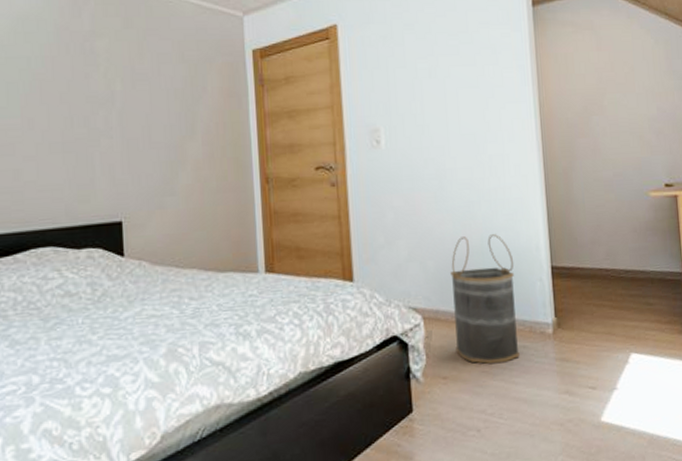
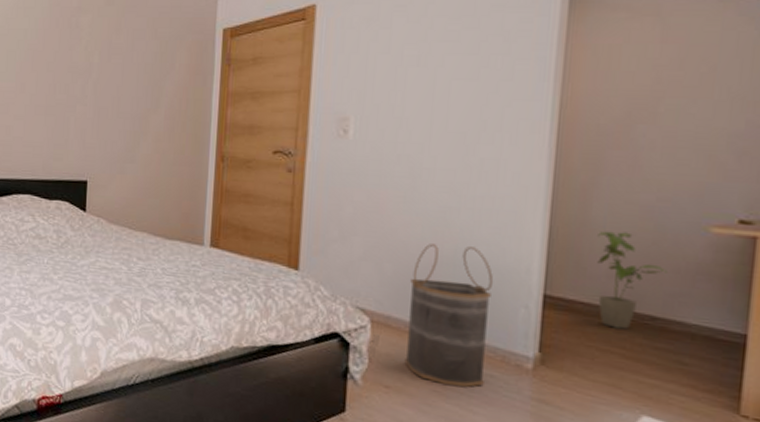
house plant: none [580,204,629,285] -> present [597,231,667,329]

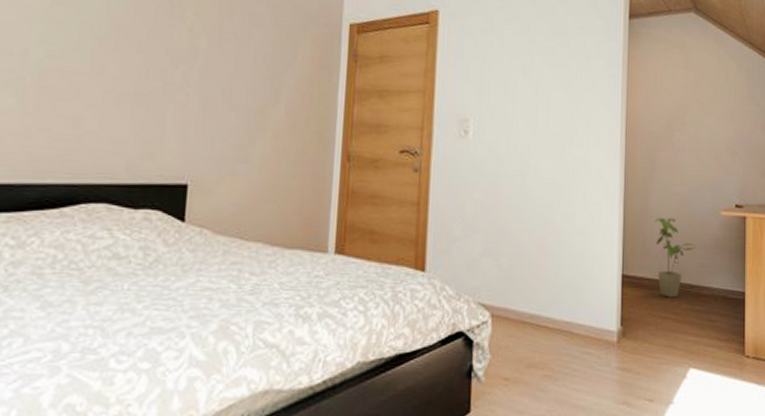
basket: present [404,244,494,388] -> none [520,236,587,369]

